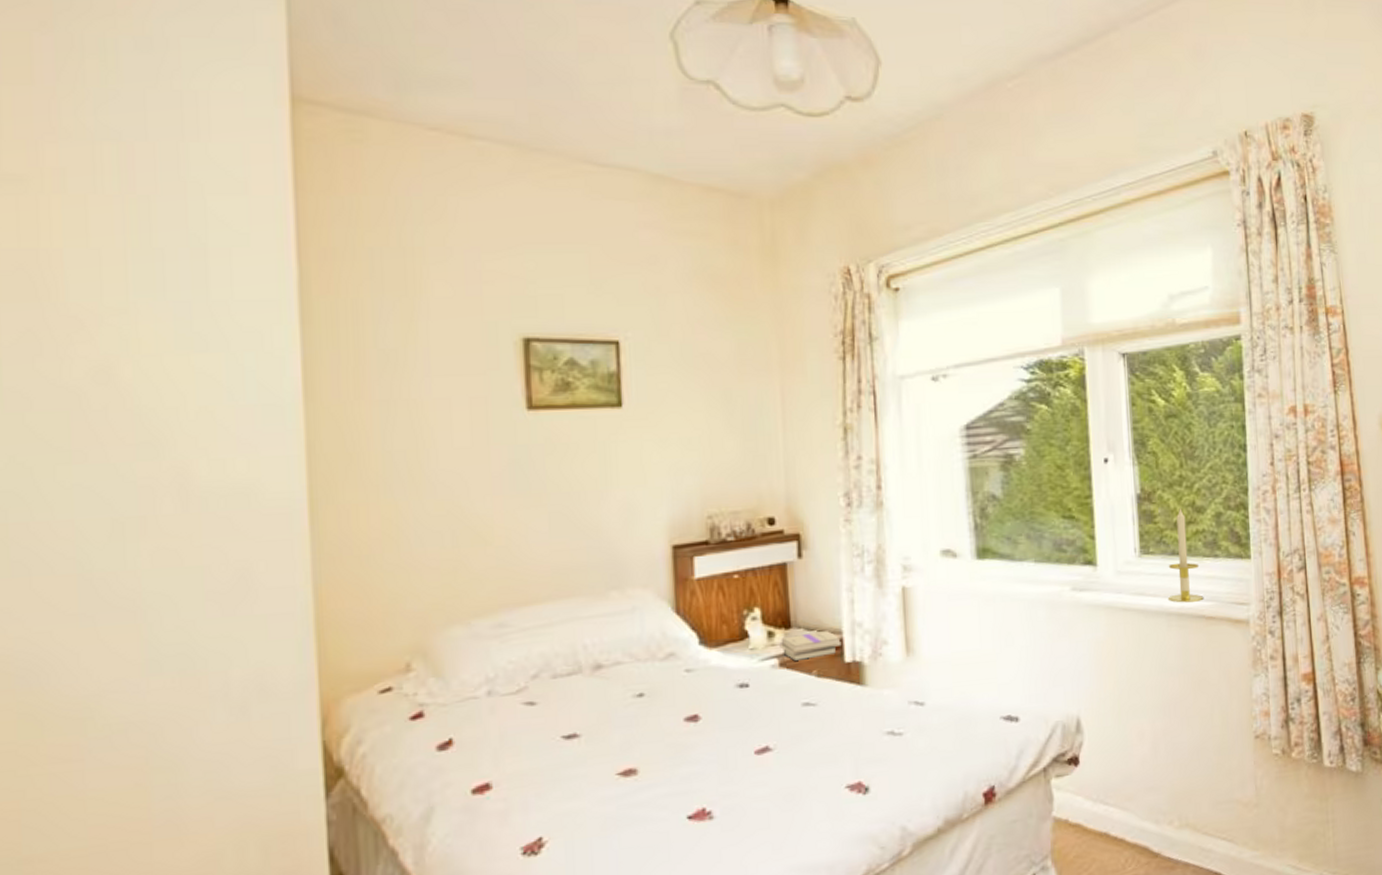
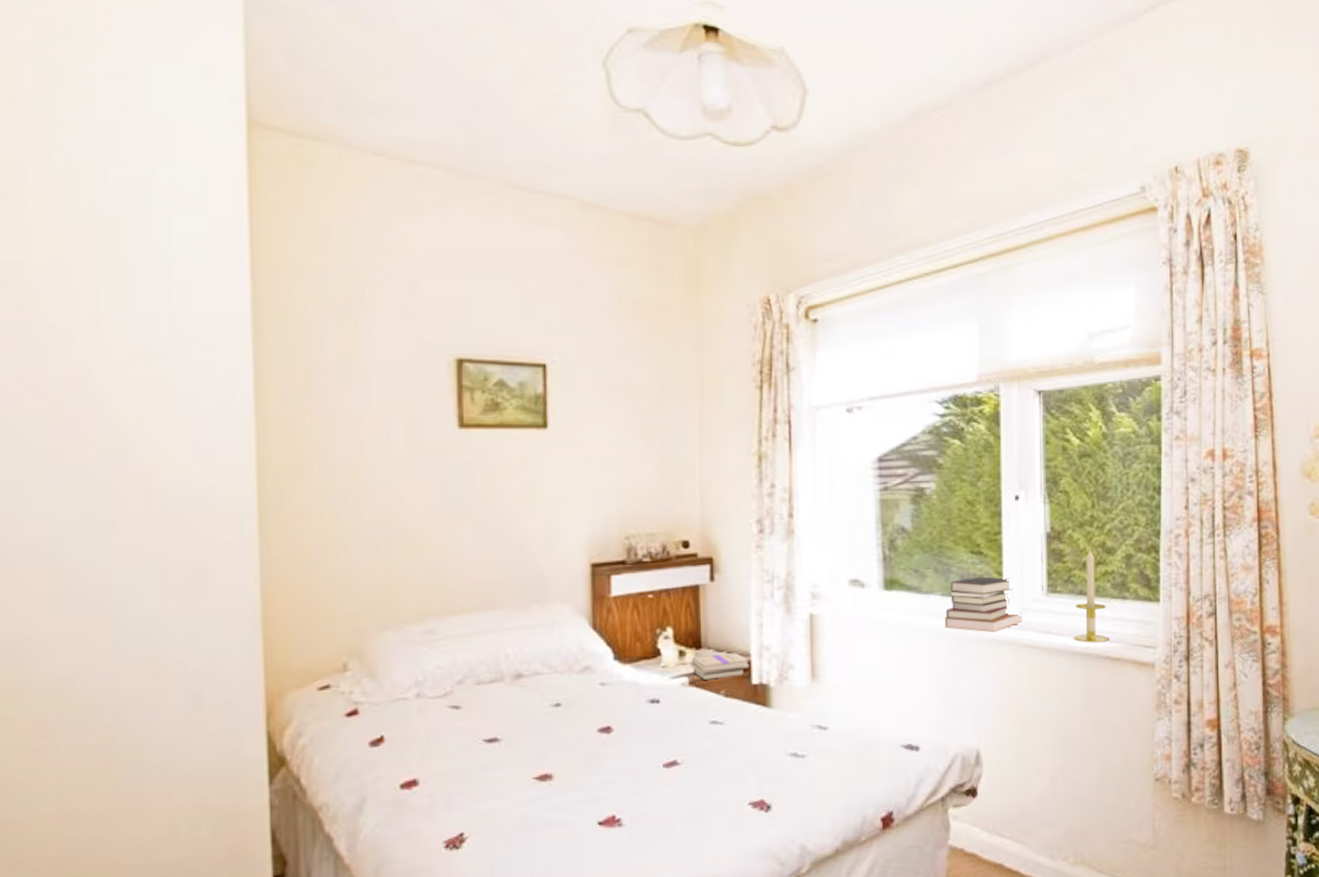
books: none [1039,540,1117,598] -> present [944,576,1023,633]

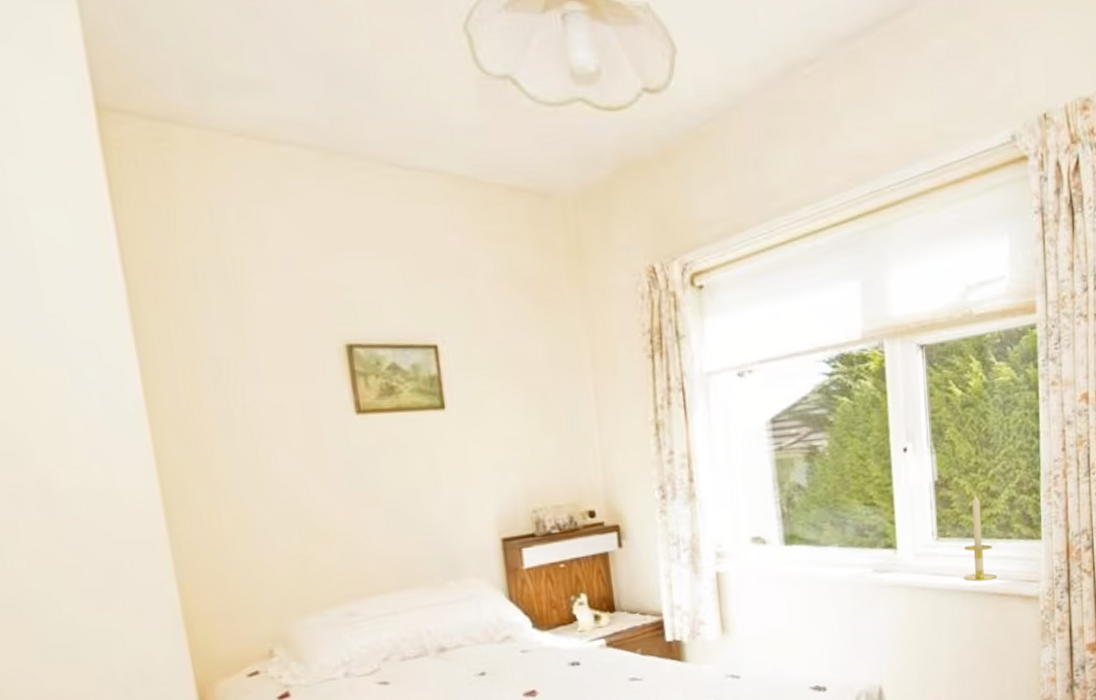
books: present [690,653,749,681] -> none [605,613,662,642]
books: present [944,576,1023,633] -> none [843,526,916,579]

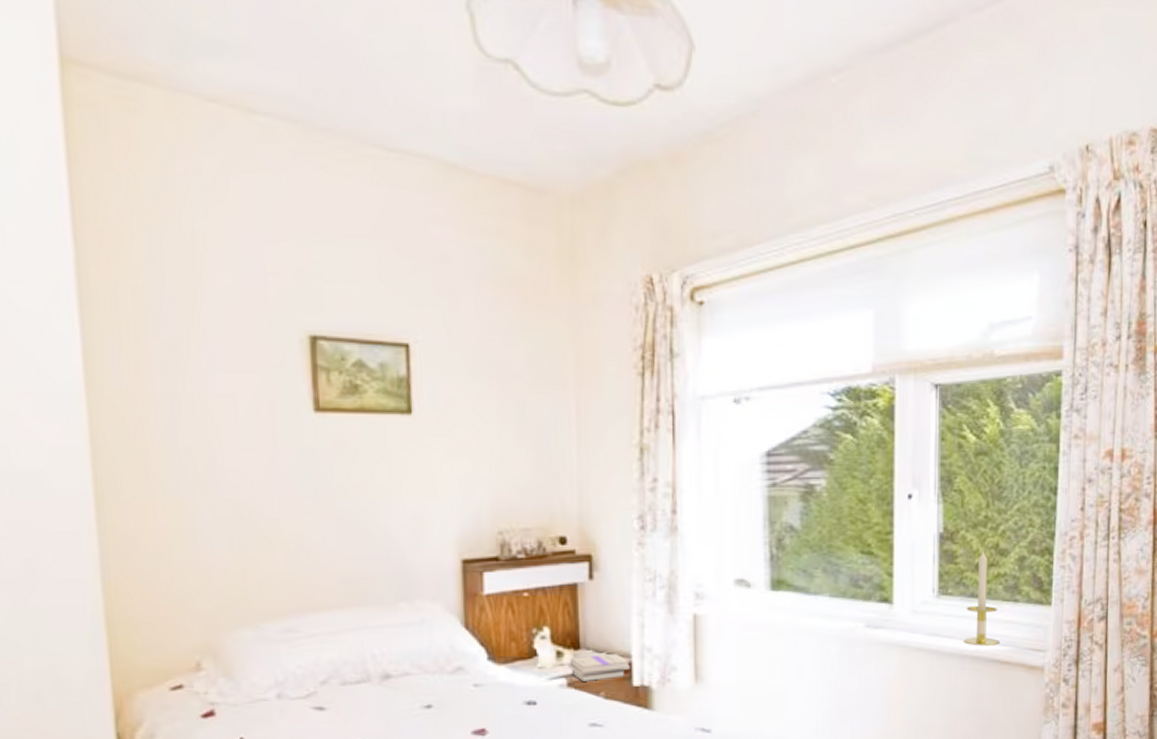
books: none [605,613,662,642] -> present [568,654,630,683]

